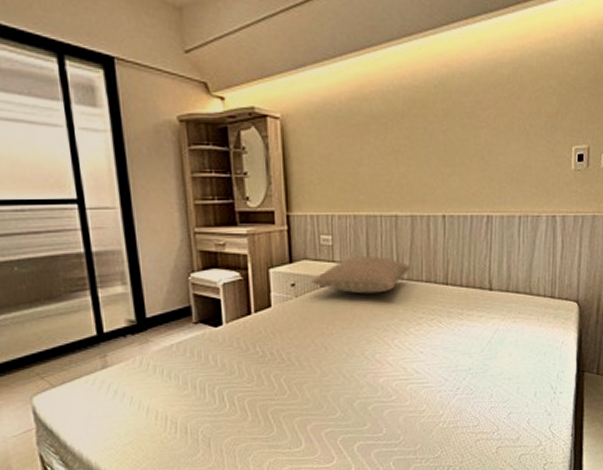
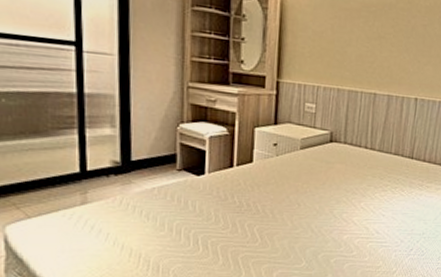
pillow: present [311,255,410,294] -> none [292,125,382,160]

